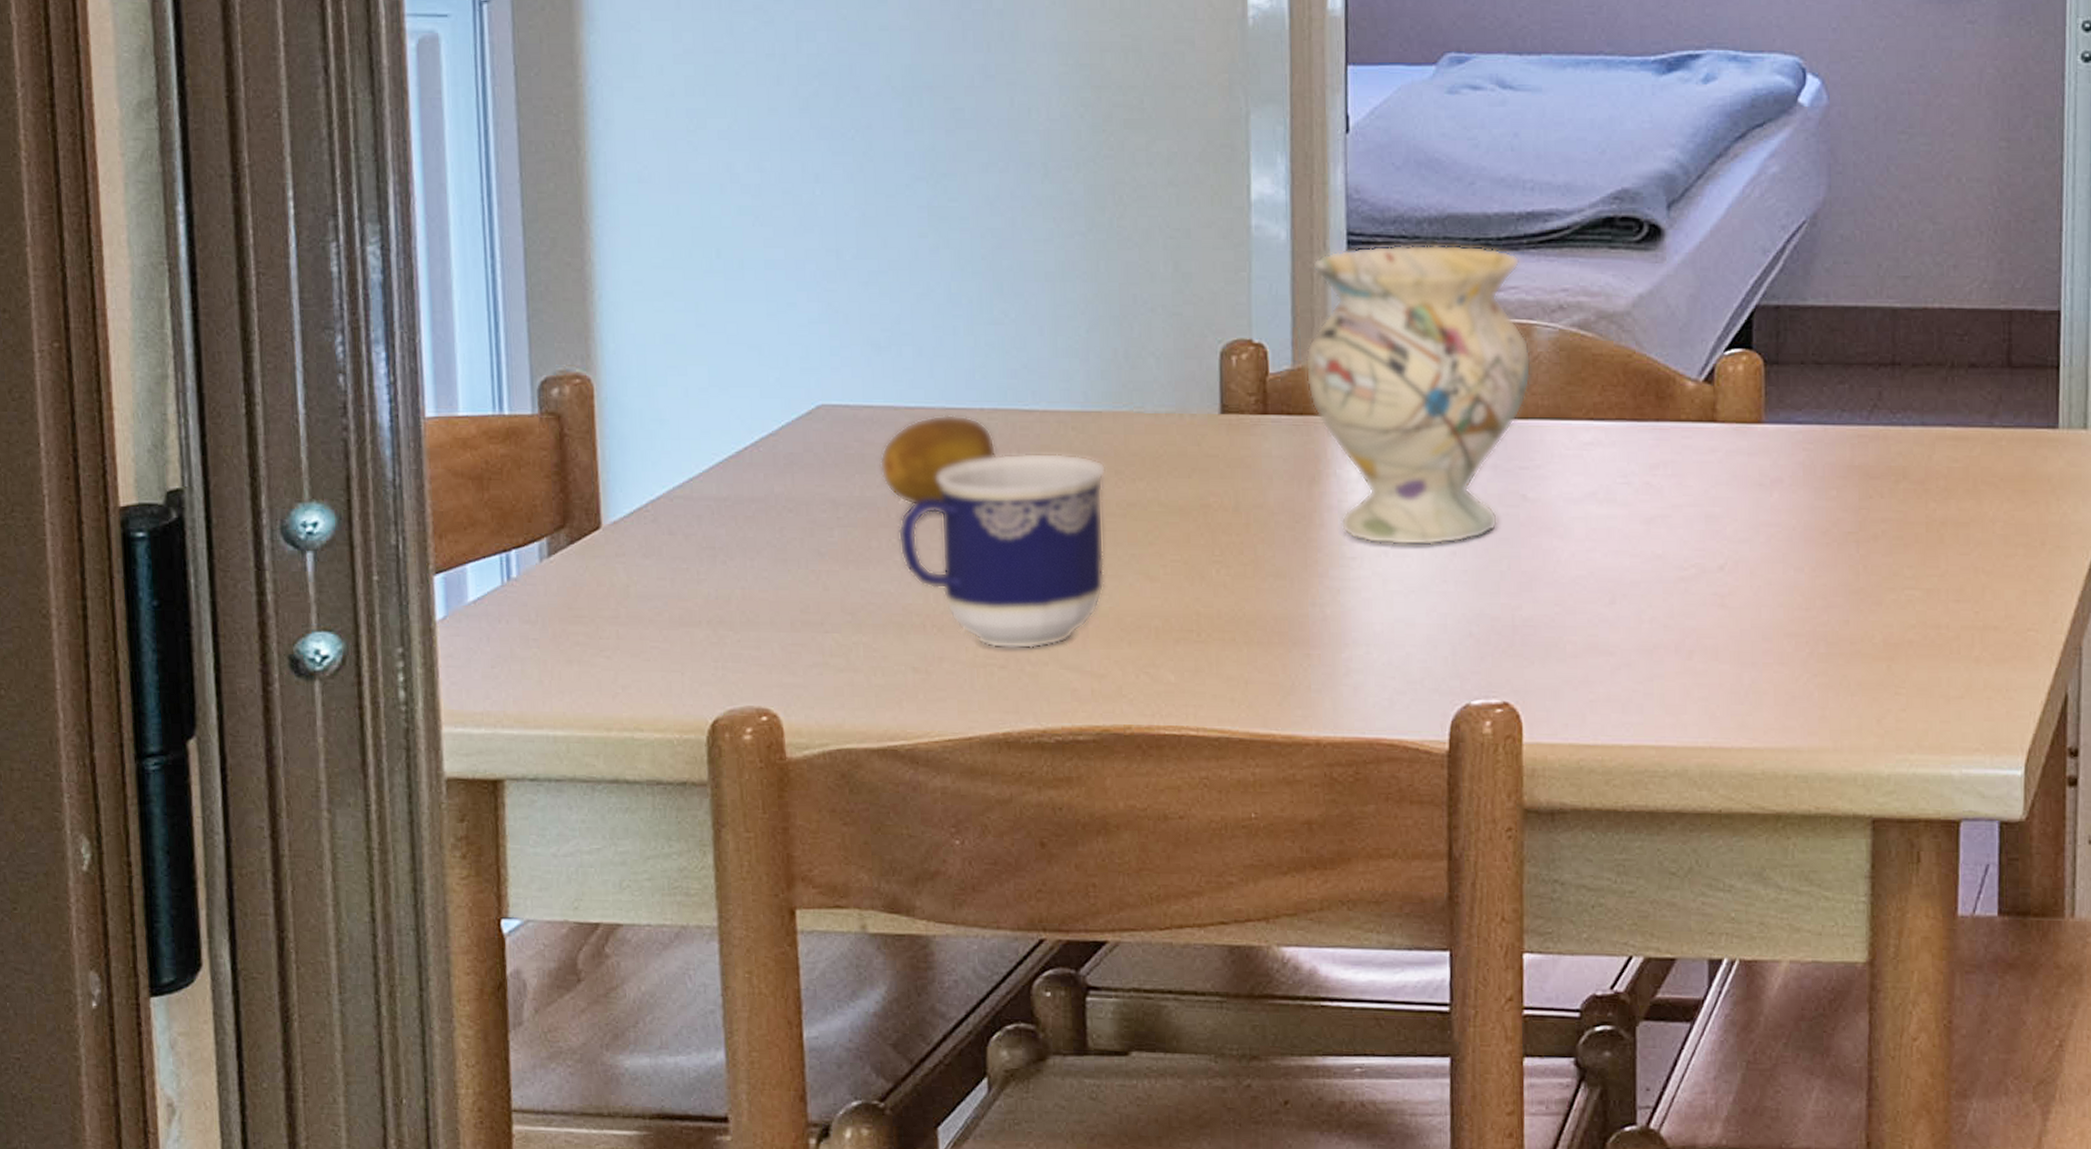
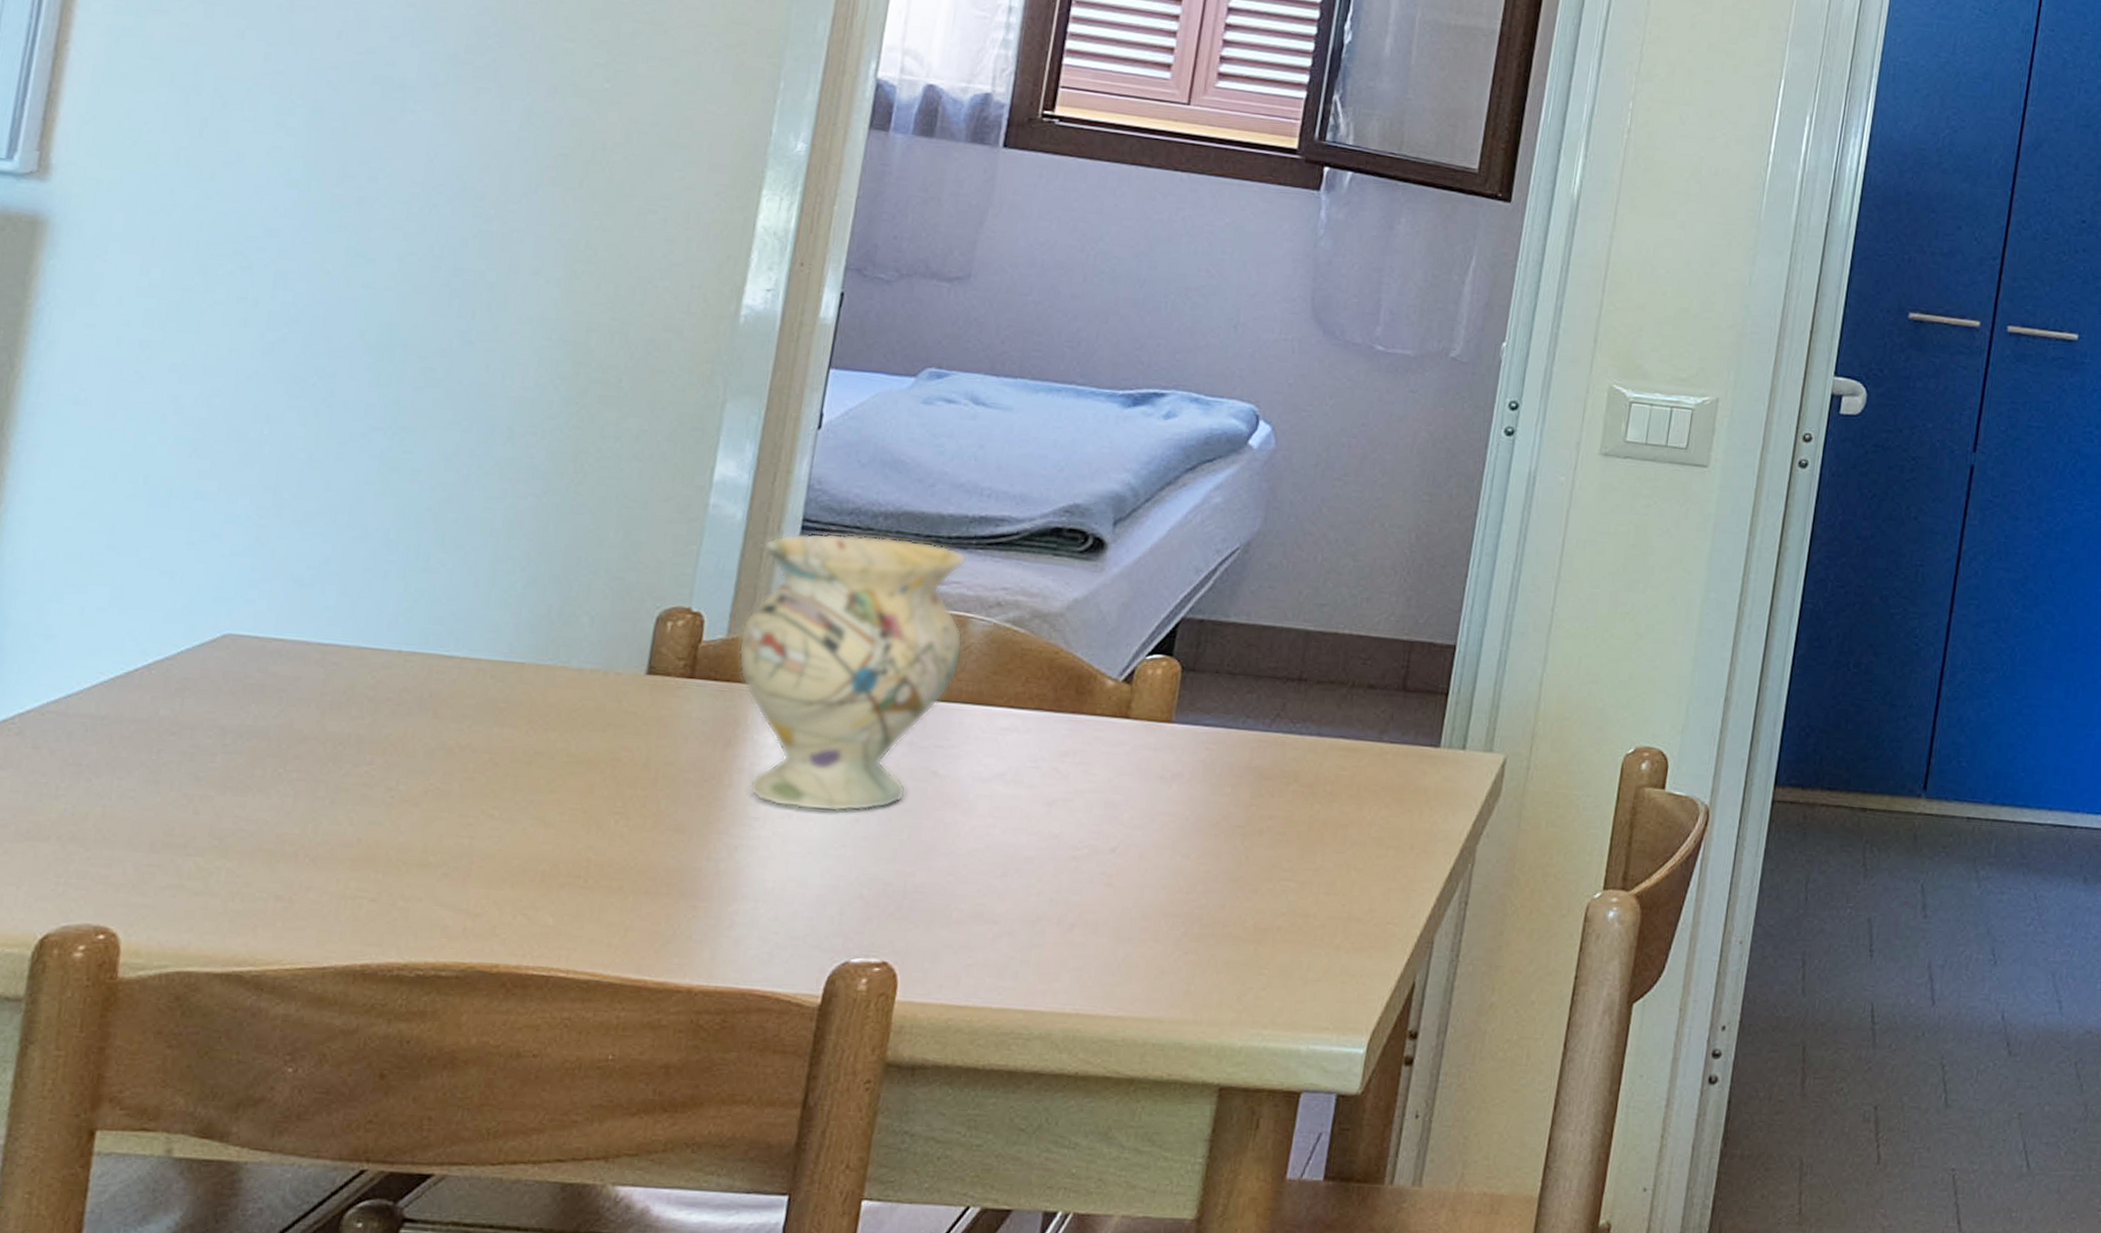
fruit: present [879,414,998,505] -> none [279,653,408,737]
cup: present [898,452,1107,649] -> none [284,695,520,885]

